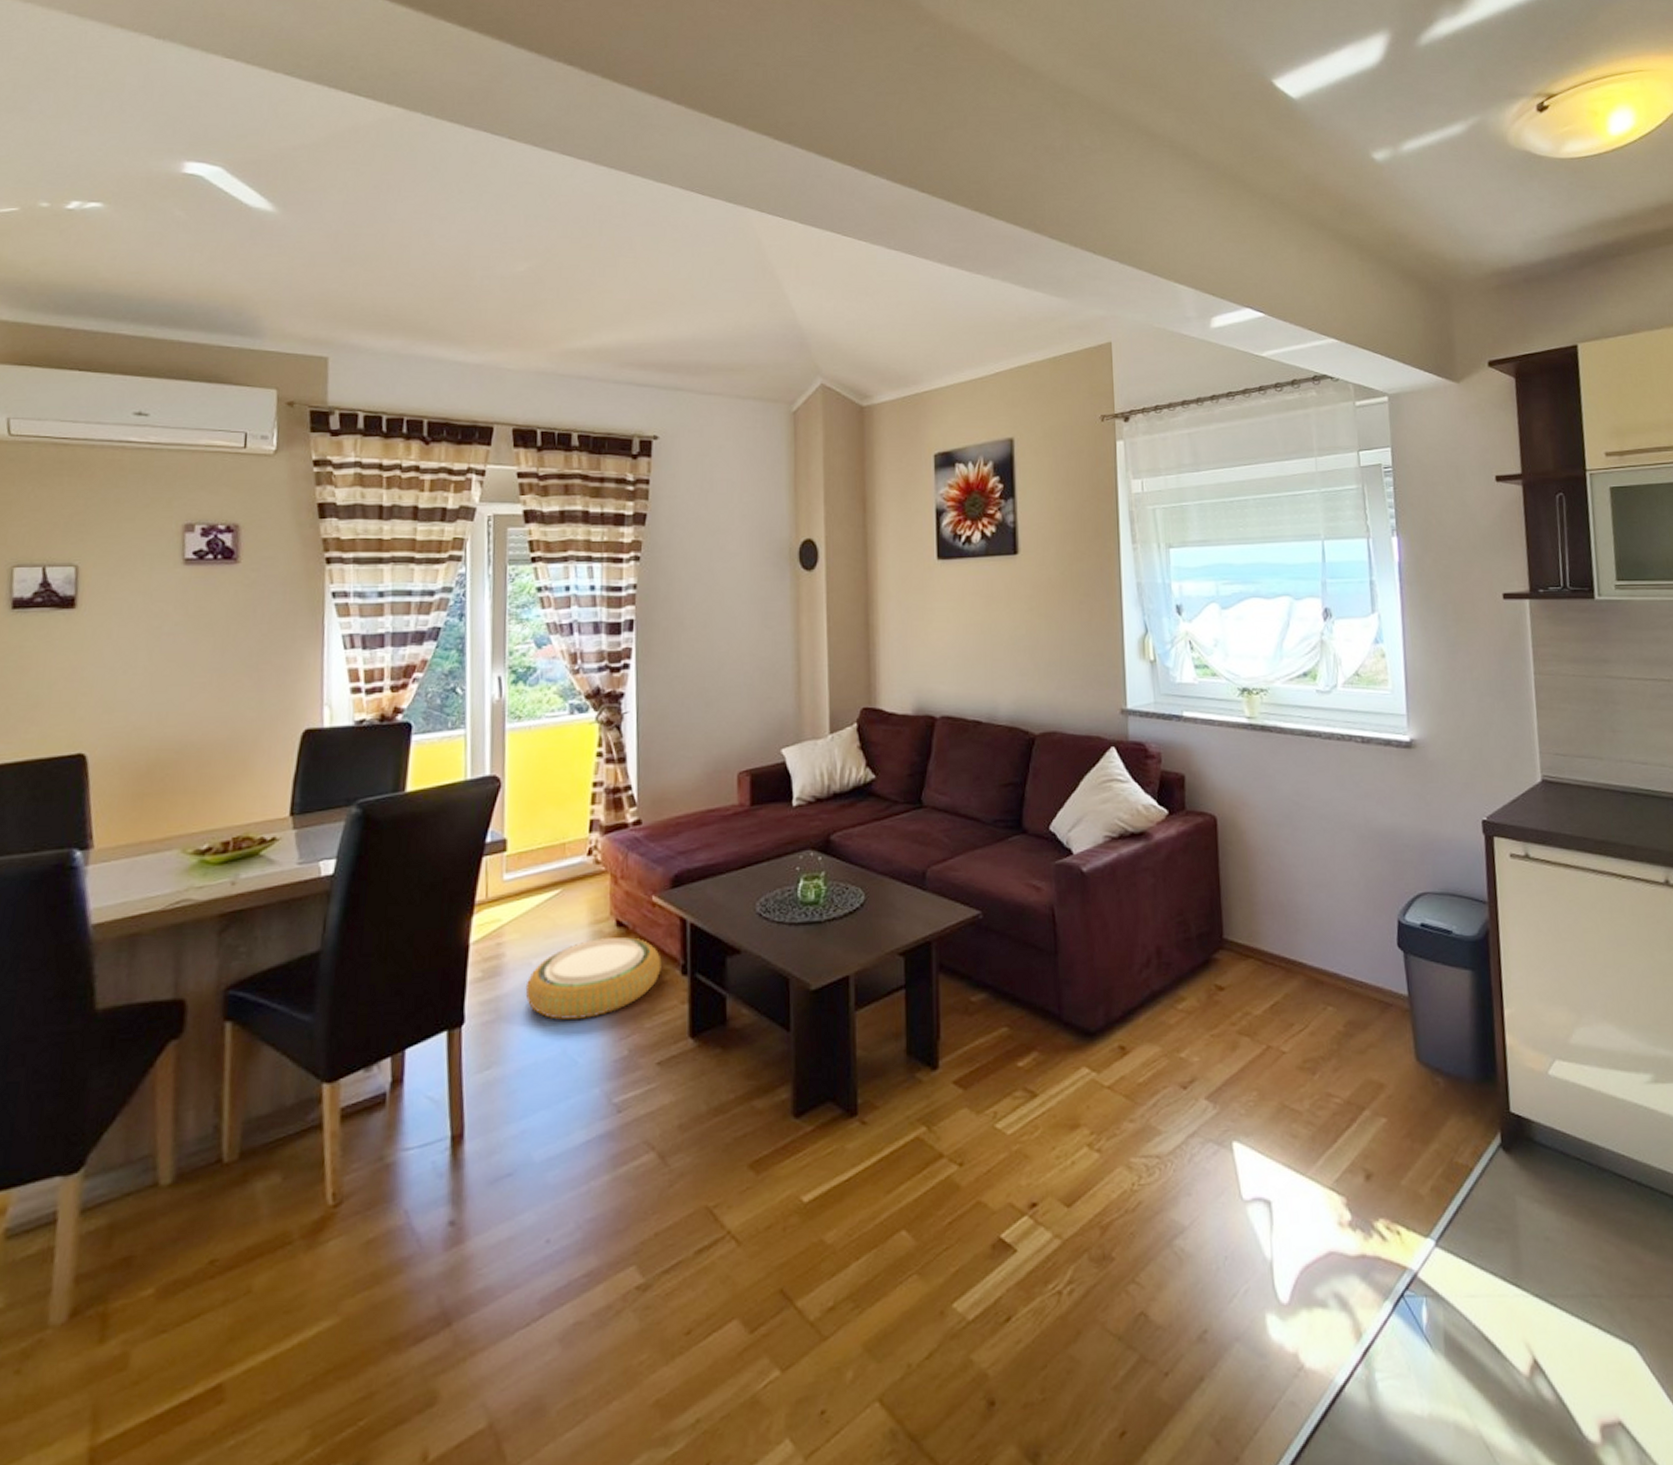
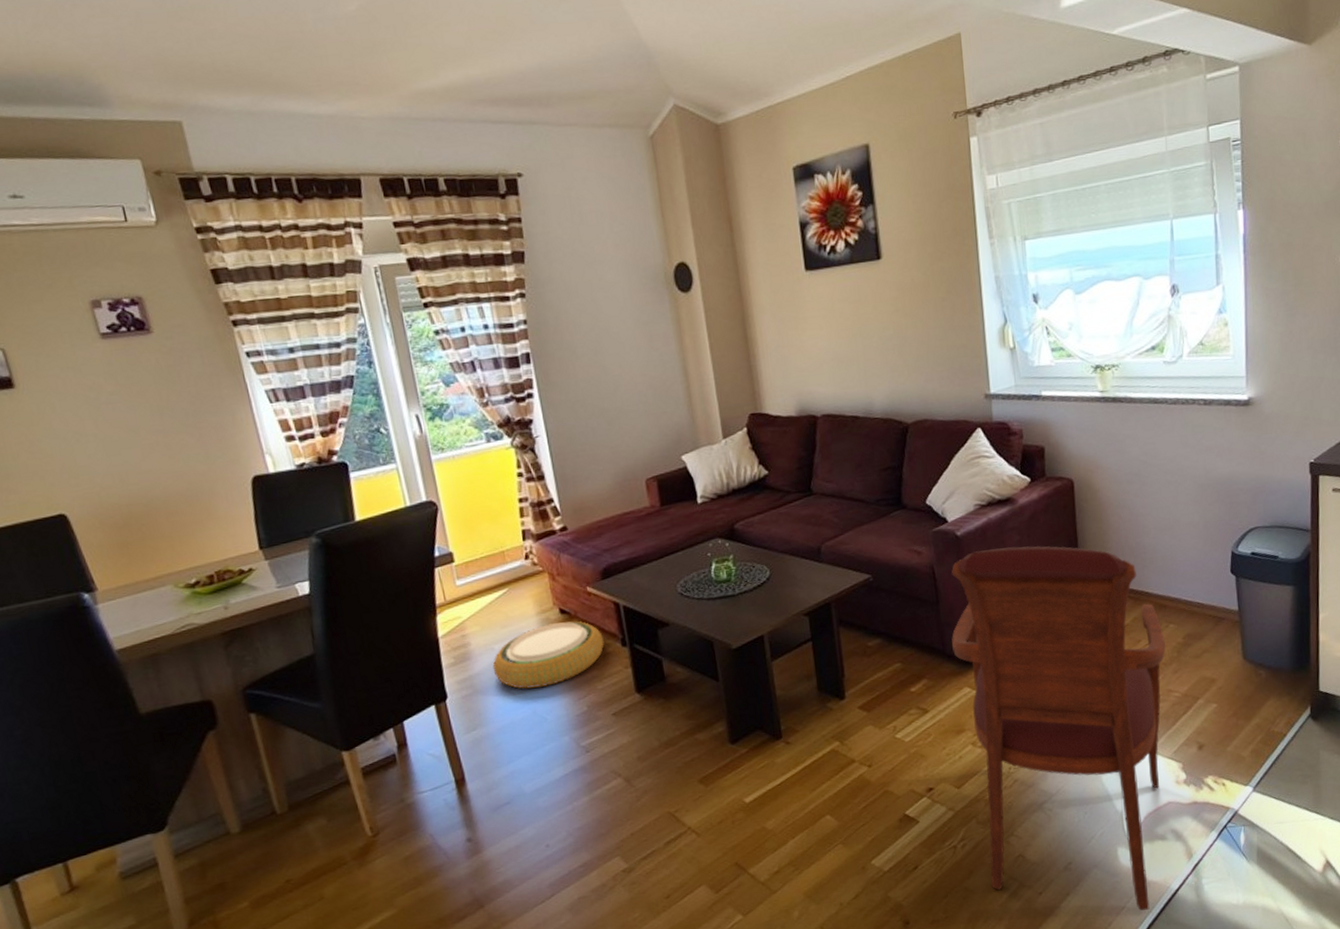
armchair: none [1070,891,1323,1414] -> present [952,546,1166,911]

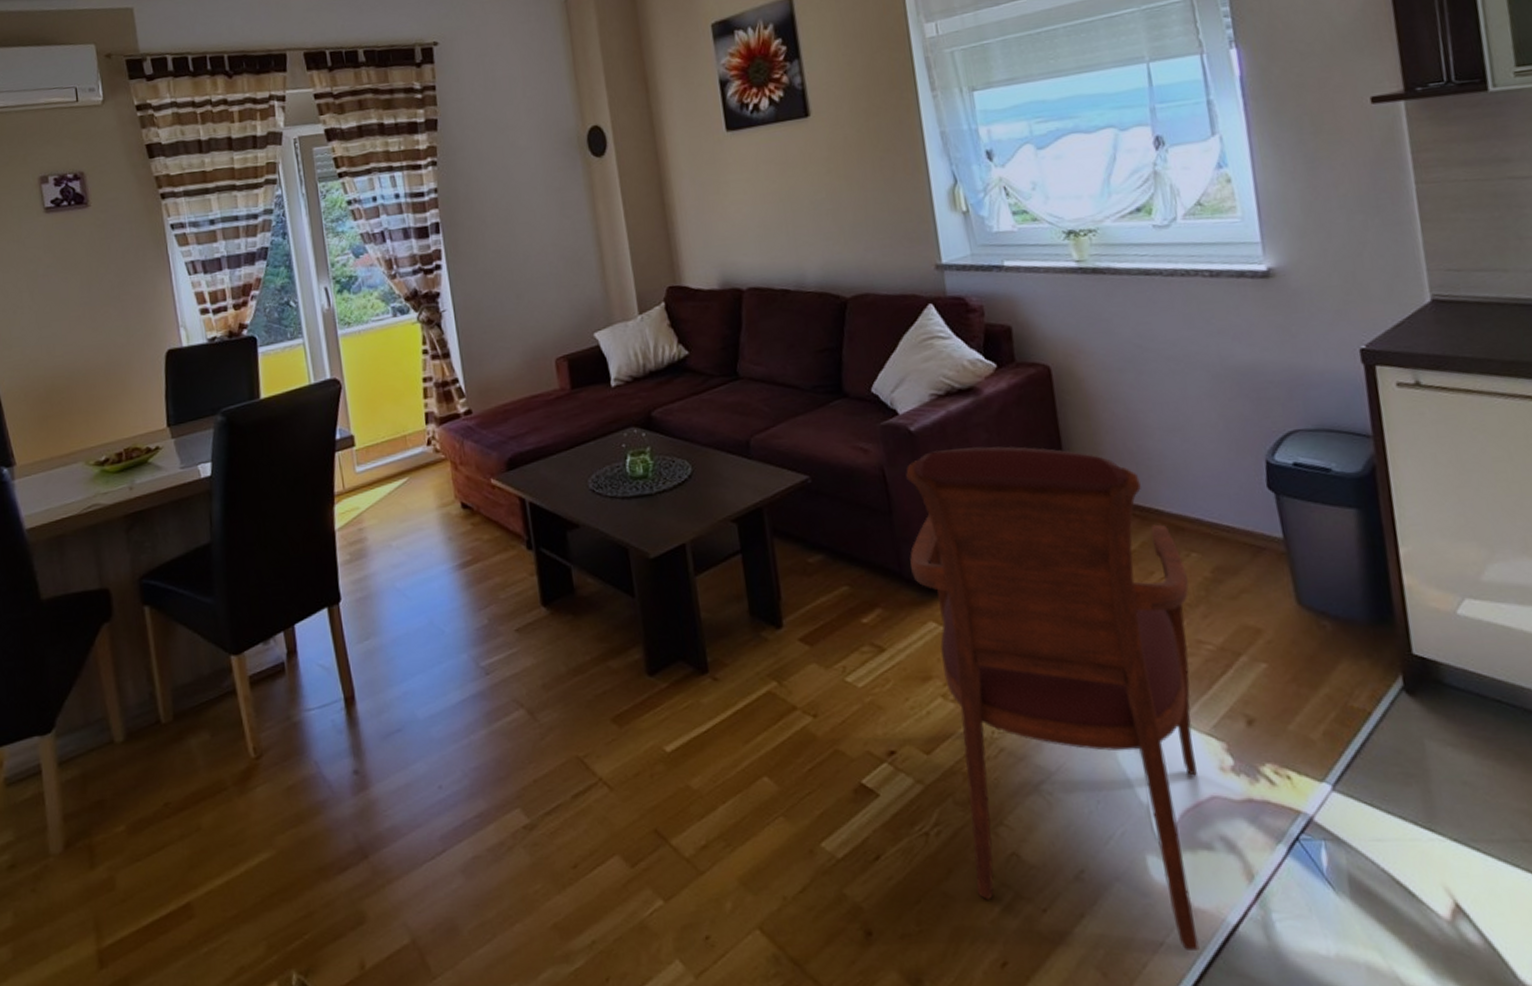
woven basket: present [492,621,604,689] -> none [389,517,508,595]

